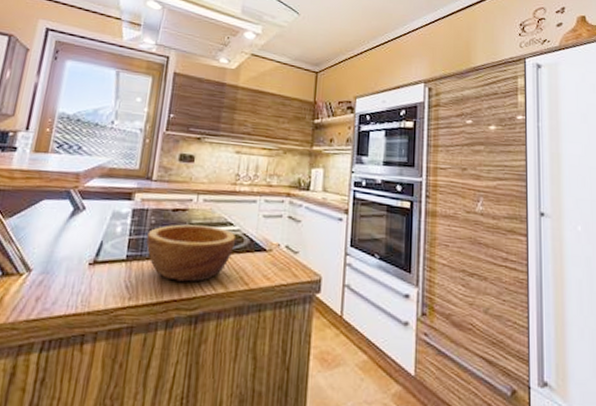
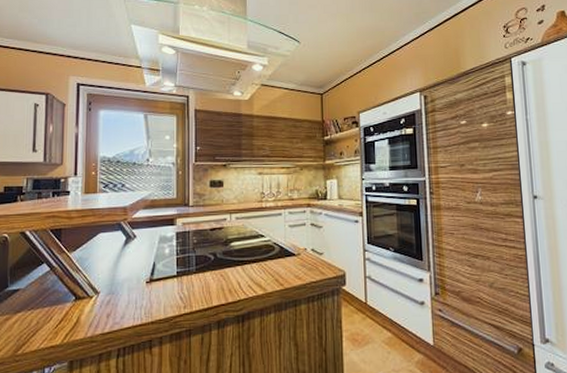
bowl: present [146,224,236,282] -> none [192,240,268,289]

